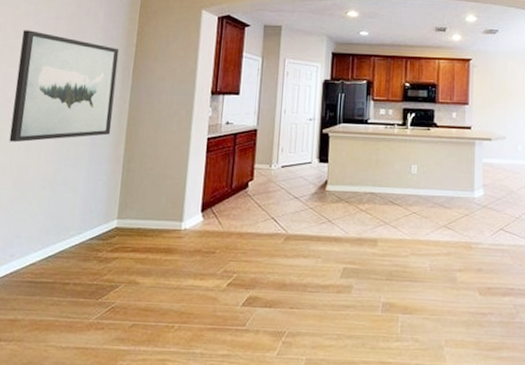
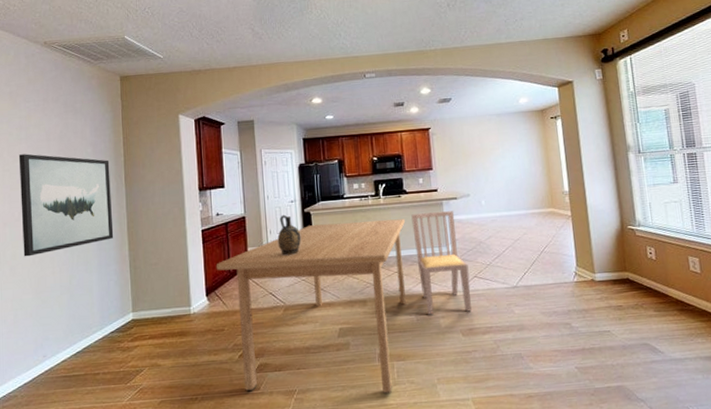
table: none [216,148,432,351] -> present [216,219,406,394]
ceramic jug: none [288,132,315,179] -> present [277,214,302,256]
dining chair: none [438,151,495,268] -> present [411,211,472,315]

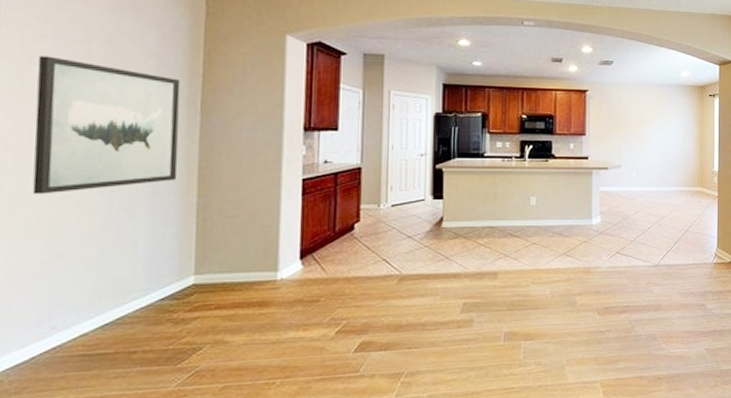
table: present [216,219,406,394] -> none [316,184,551,377]
ceramic jug: present [277,214,302,256] -> none [399,169,429,217]
dining chair: present [411,211,472,315] -> none [557,181,612,291]

